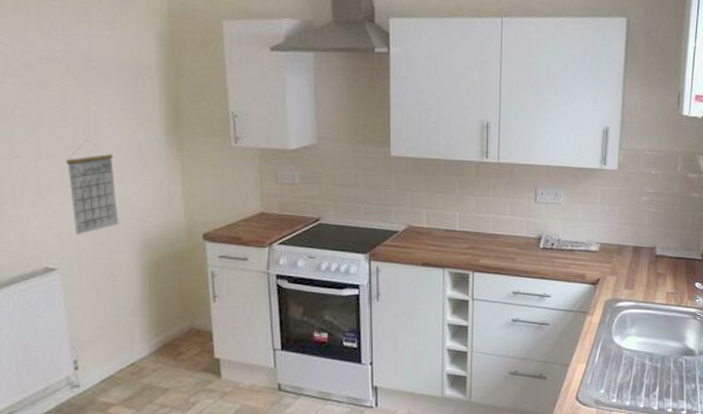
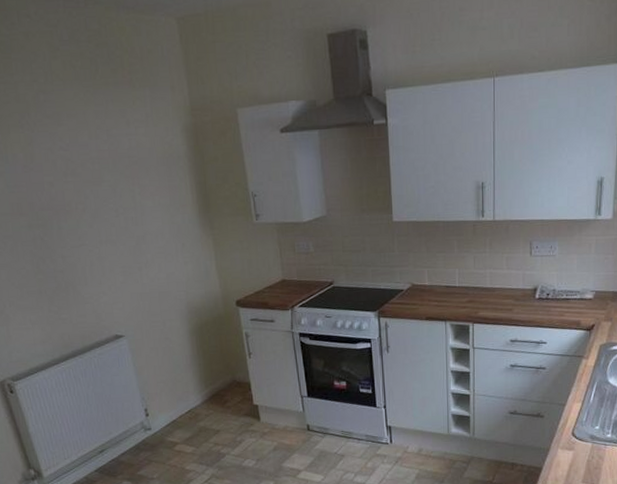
calendar: present [66,140,119,236] -> none [121,226,168,308]

